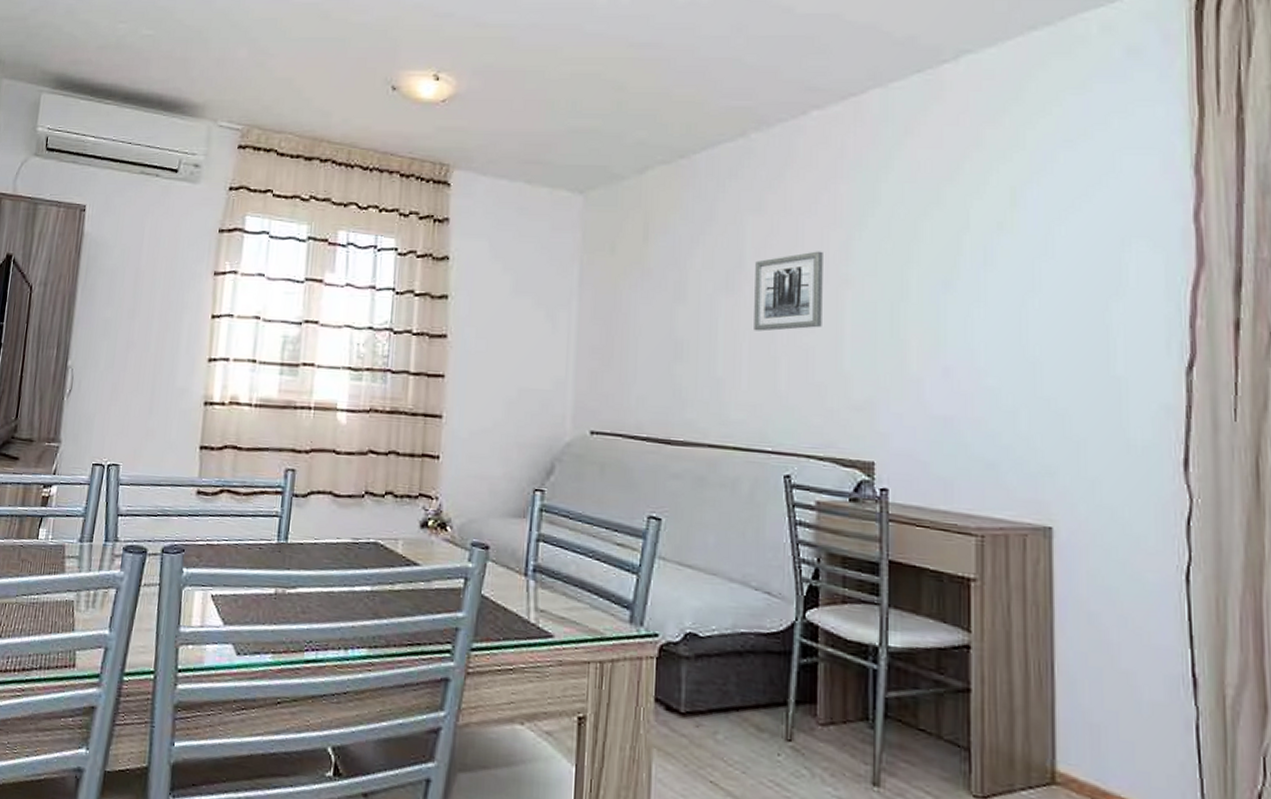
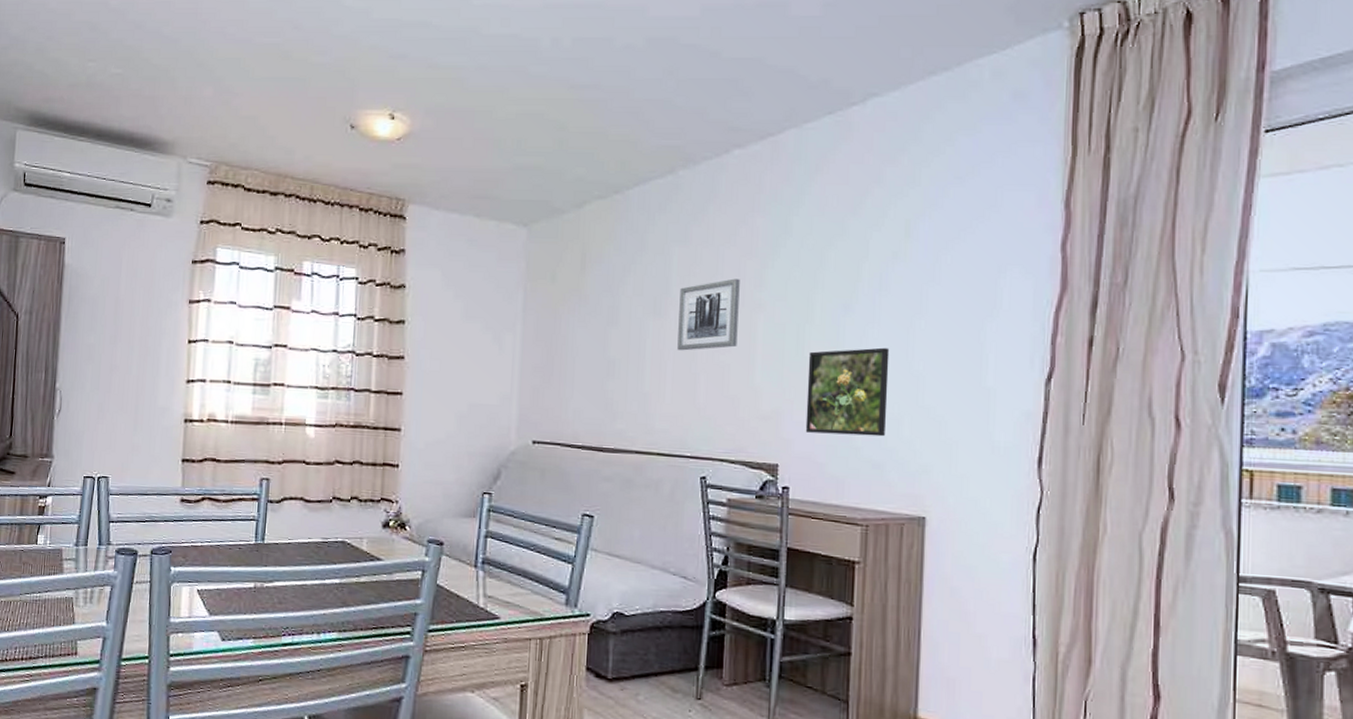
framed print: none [905,329,1000,432] -> present [805,347,890,437]

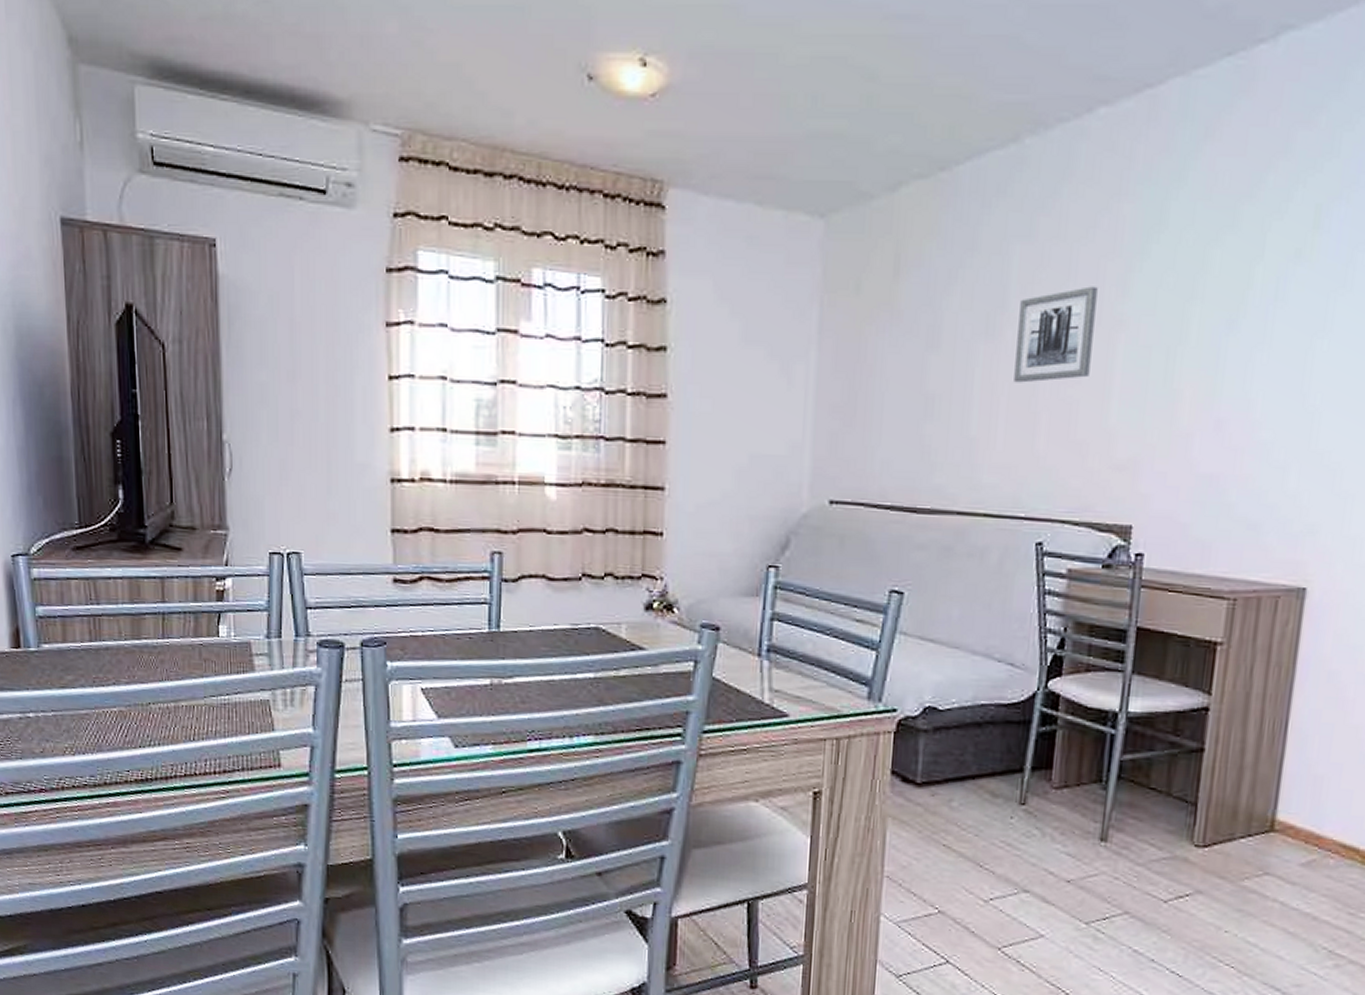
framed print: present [805,347,890,437] -> none [1168,376,1281,490]

